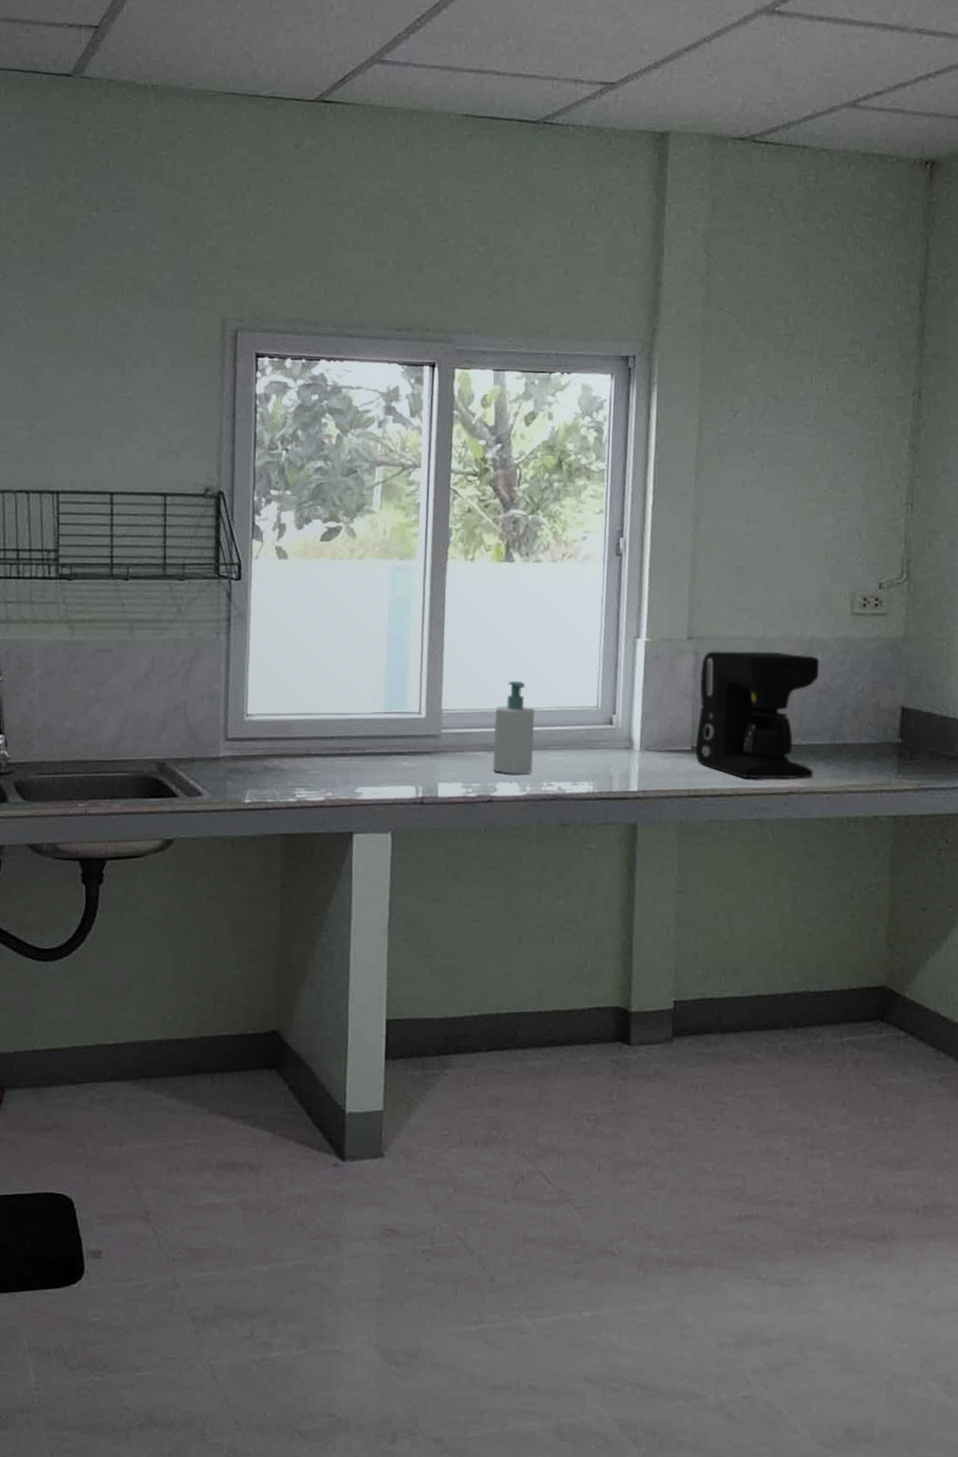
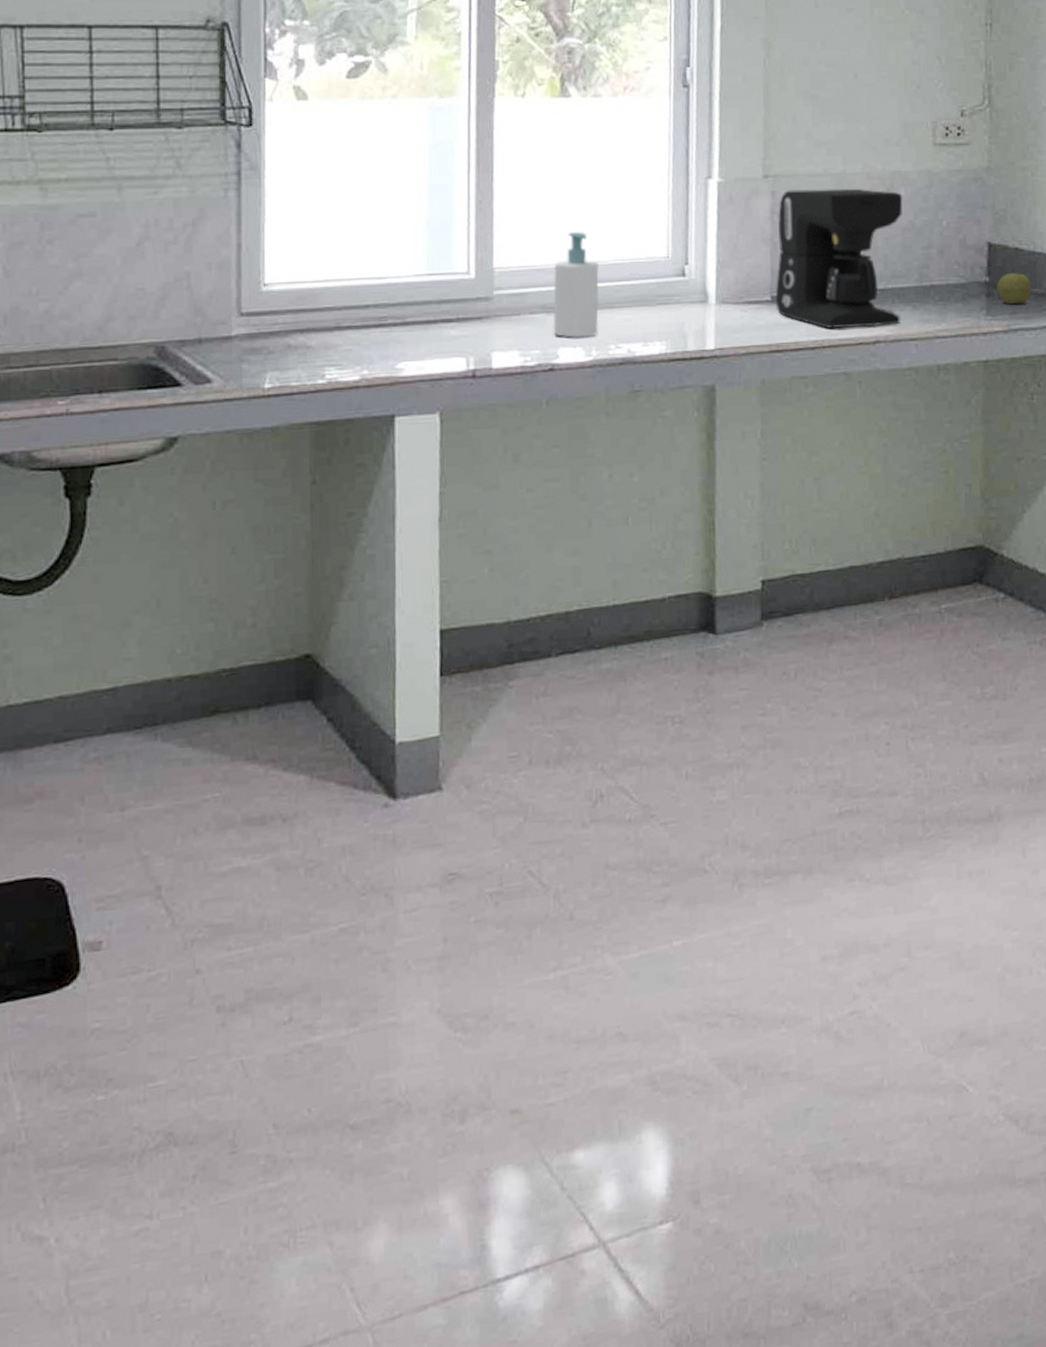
apple: none [908,733,943,764] -> present [996,269,1032,304]

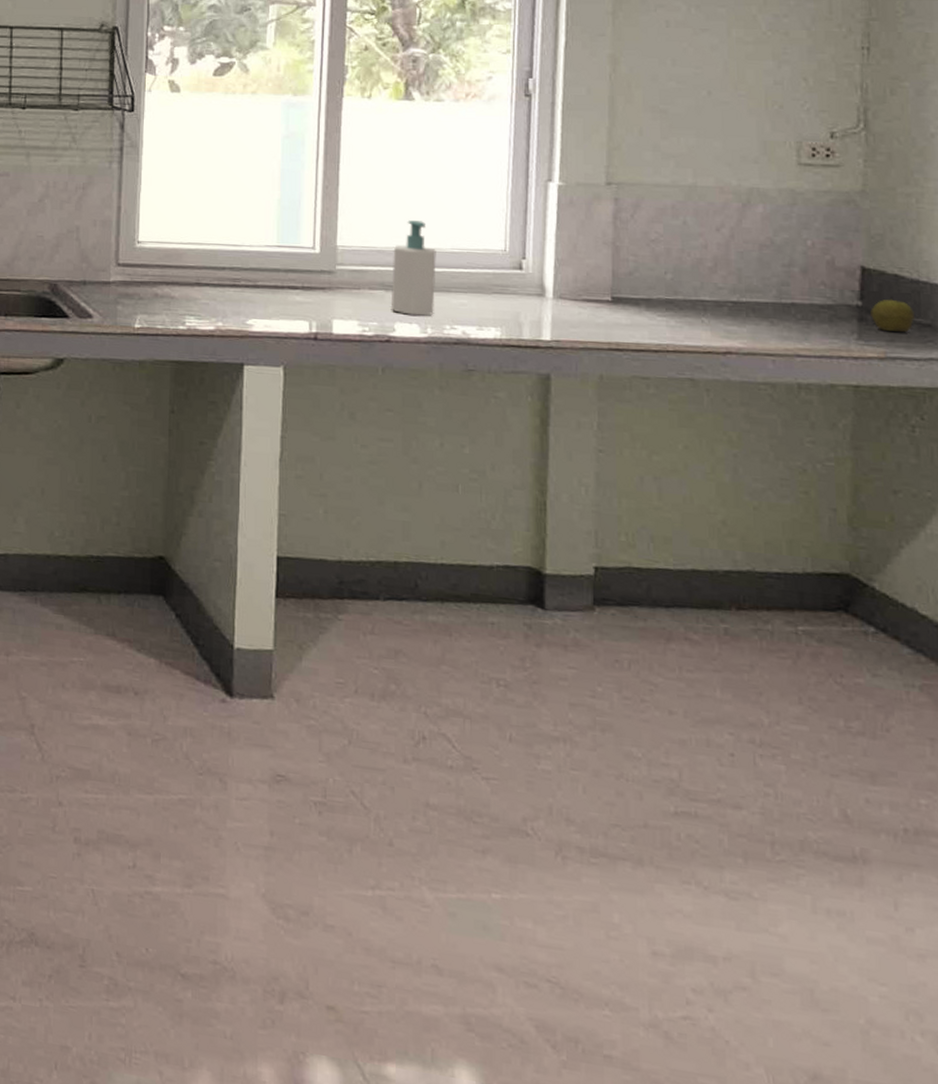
coffee maker: present [775,188,903,329] -> none [616,198,761,338]

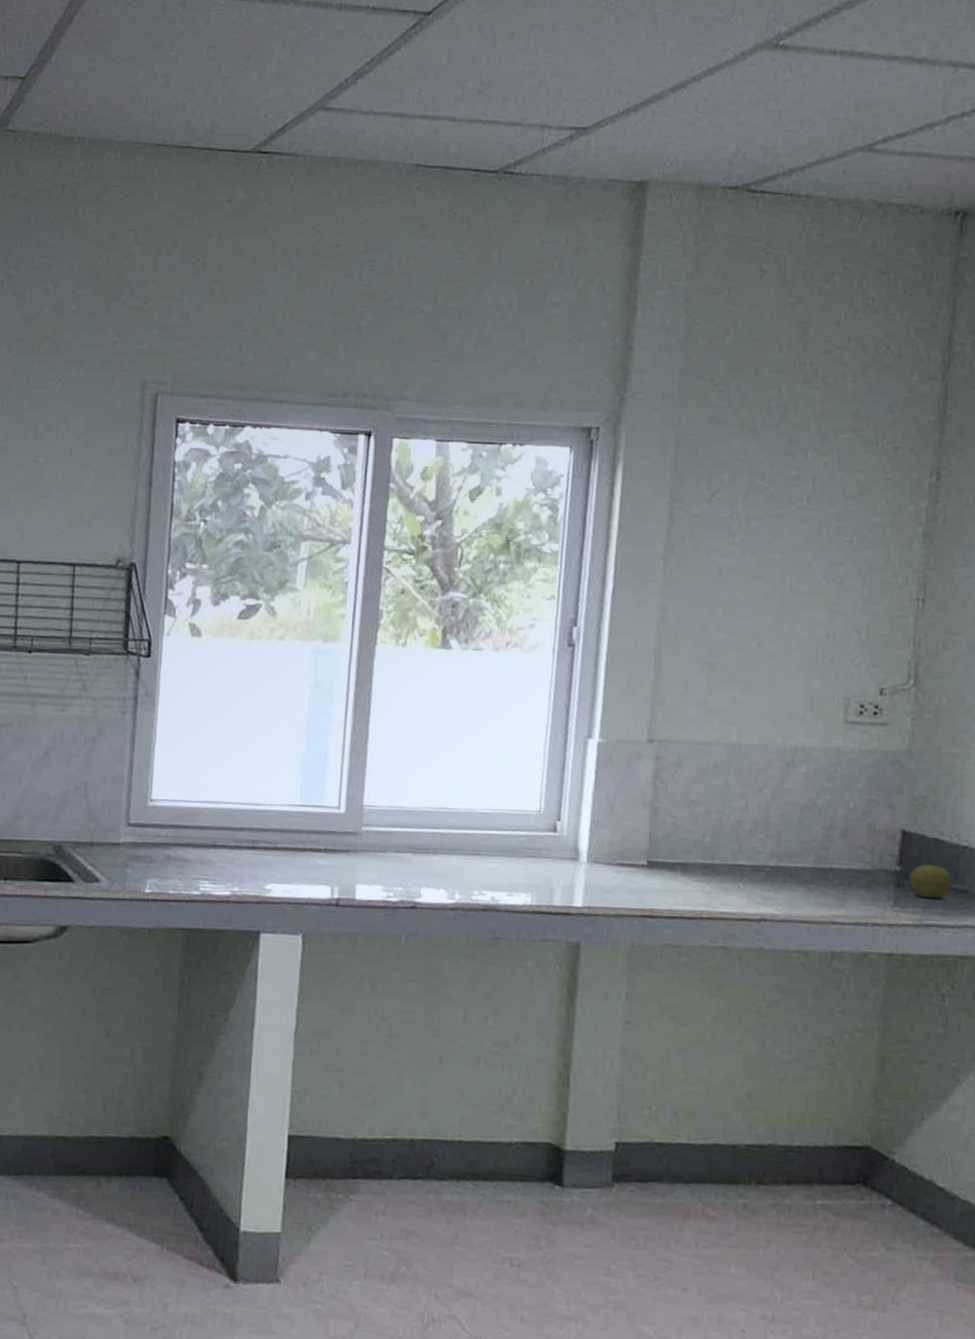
soap bottle: present [390,220,436,316] -> none [417,778,468,881]

